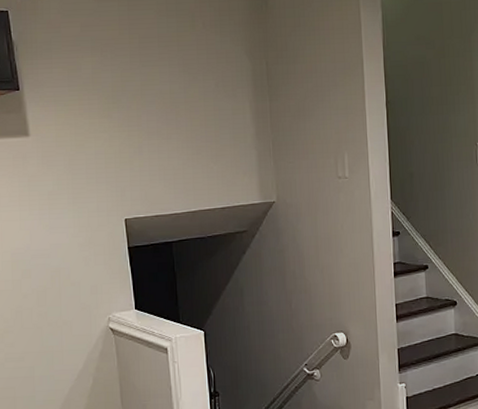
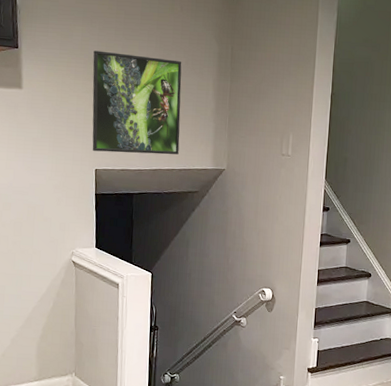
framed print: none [108,82,220,198] -> present [92,50,182,155]

